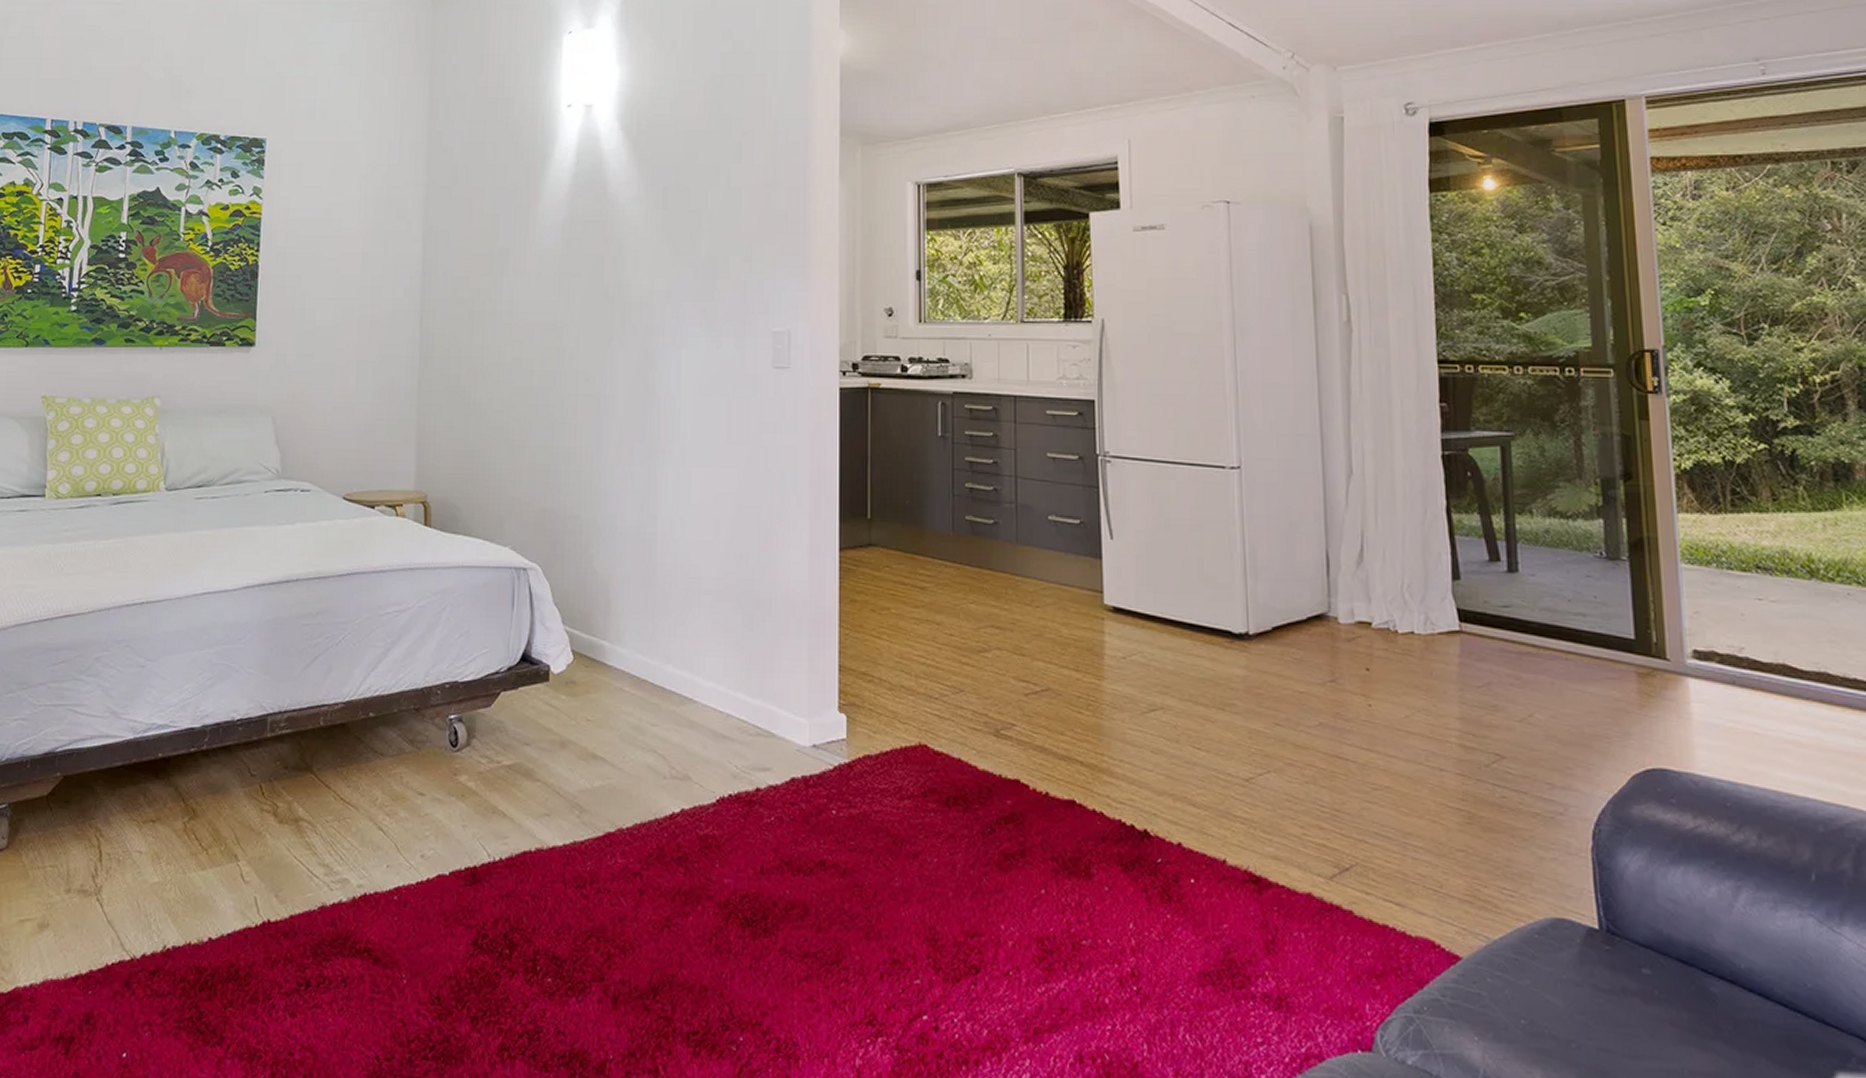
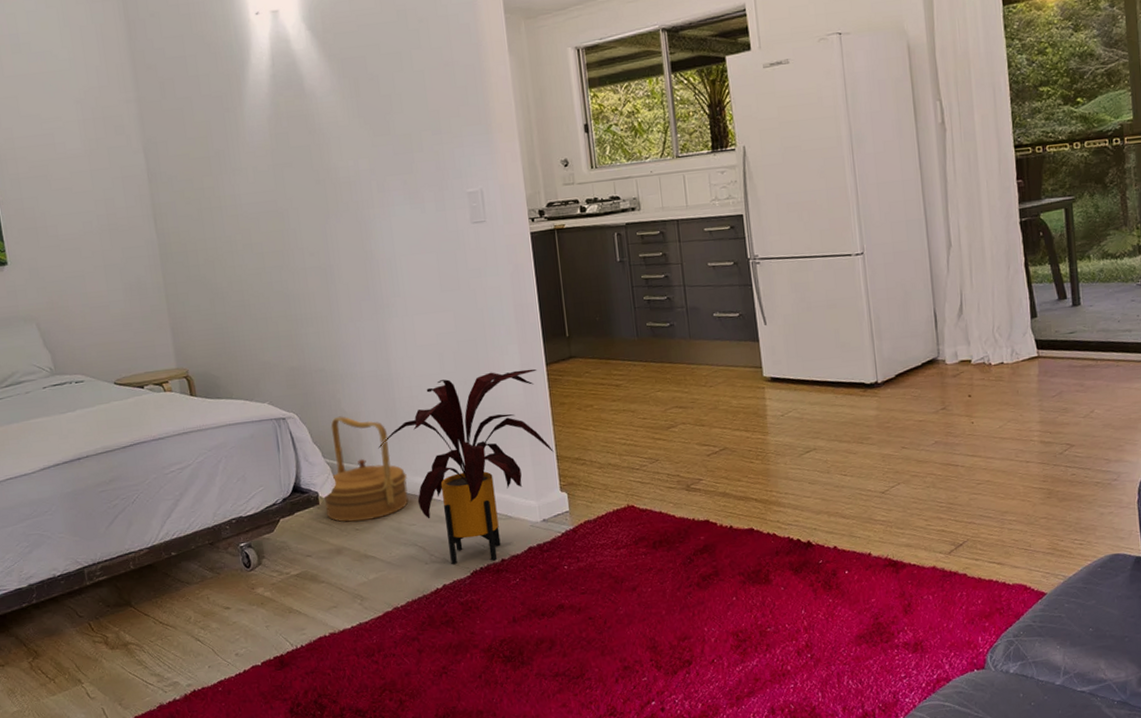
basket: none [555,576,657,711] -> present [325,416,409,522]
house plant: none [628,549,836,788] -> present [378,369,554,564]

